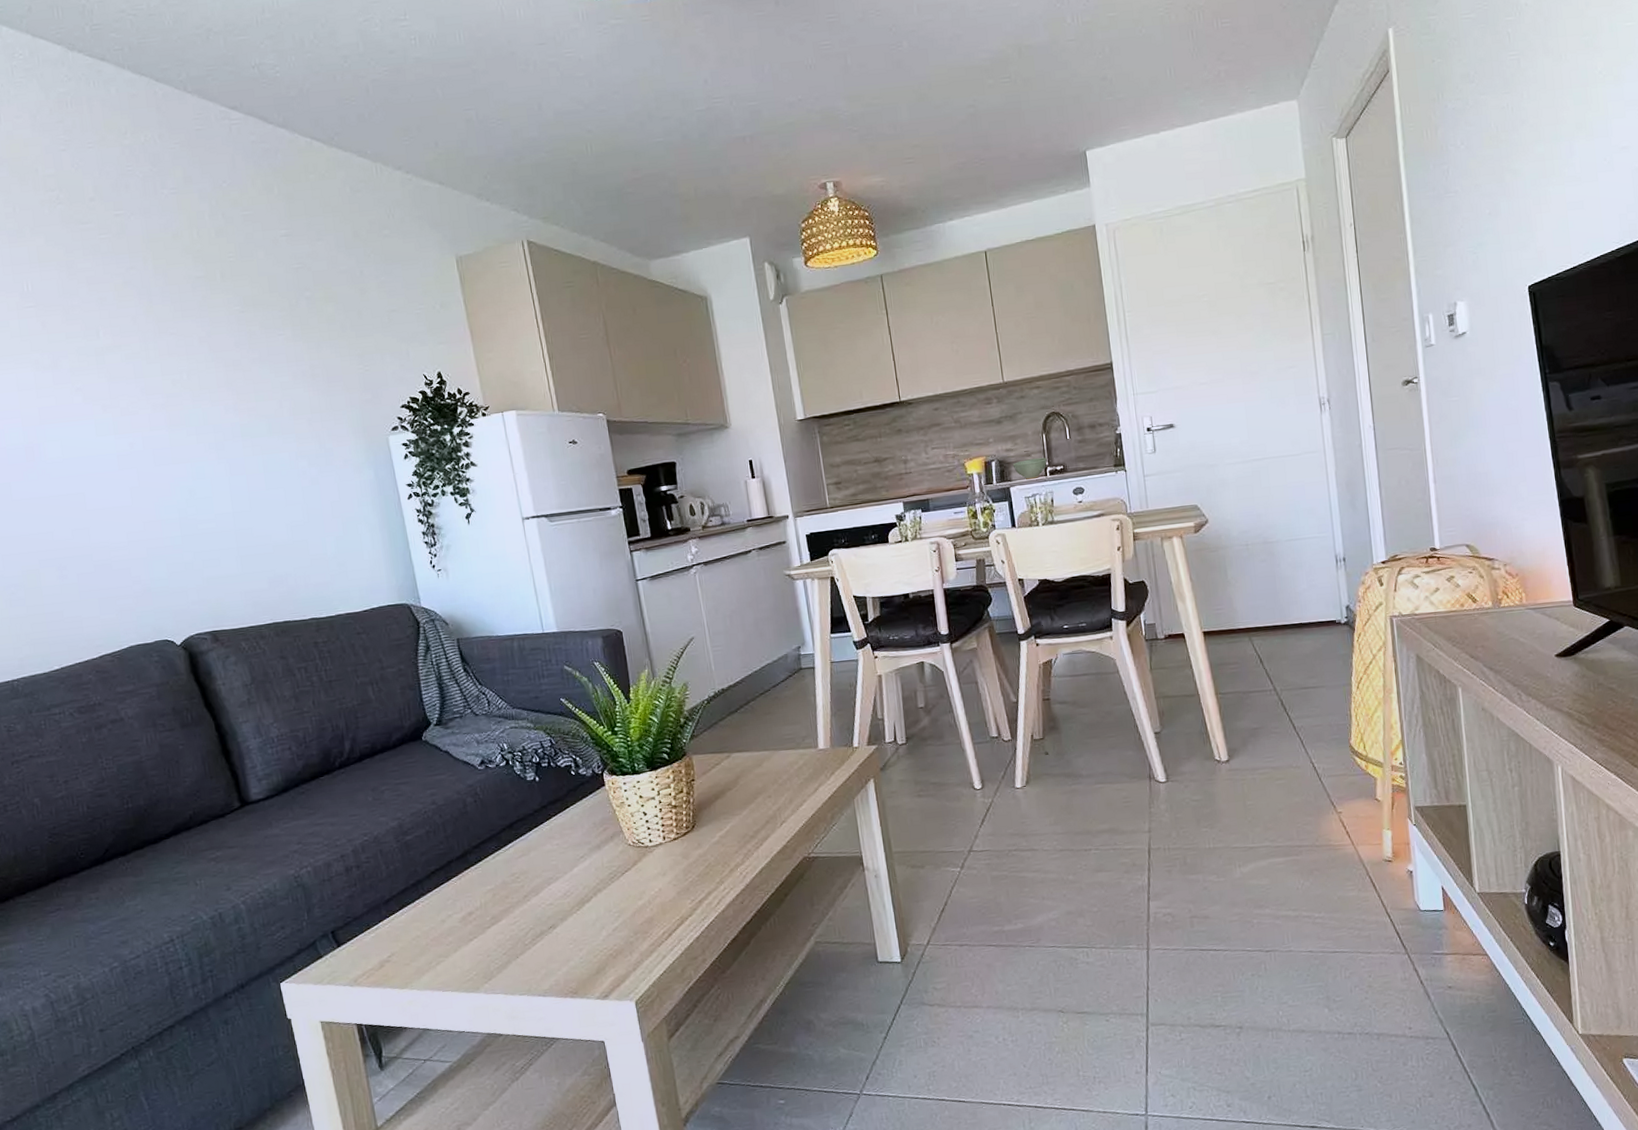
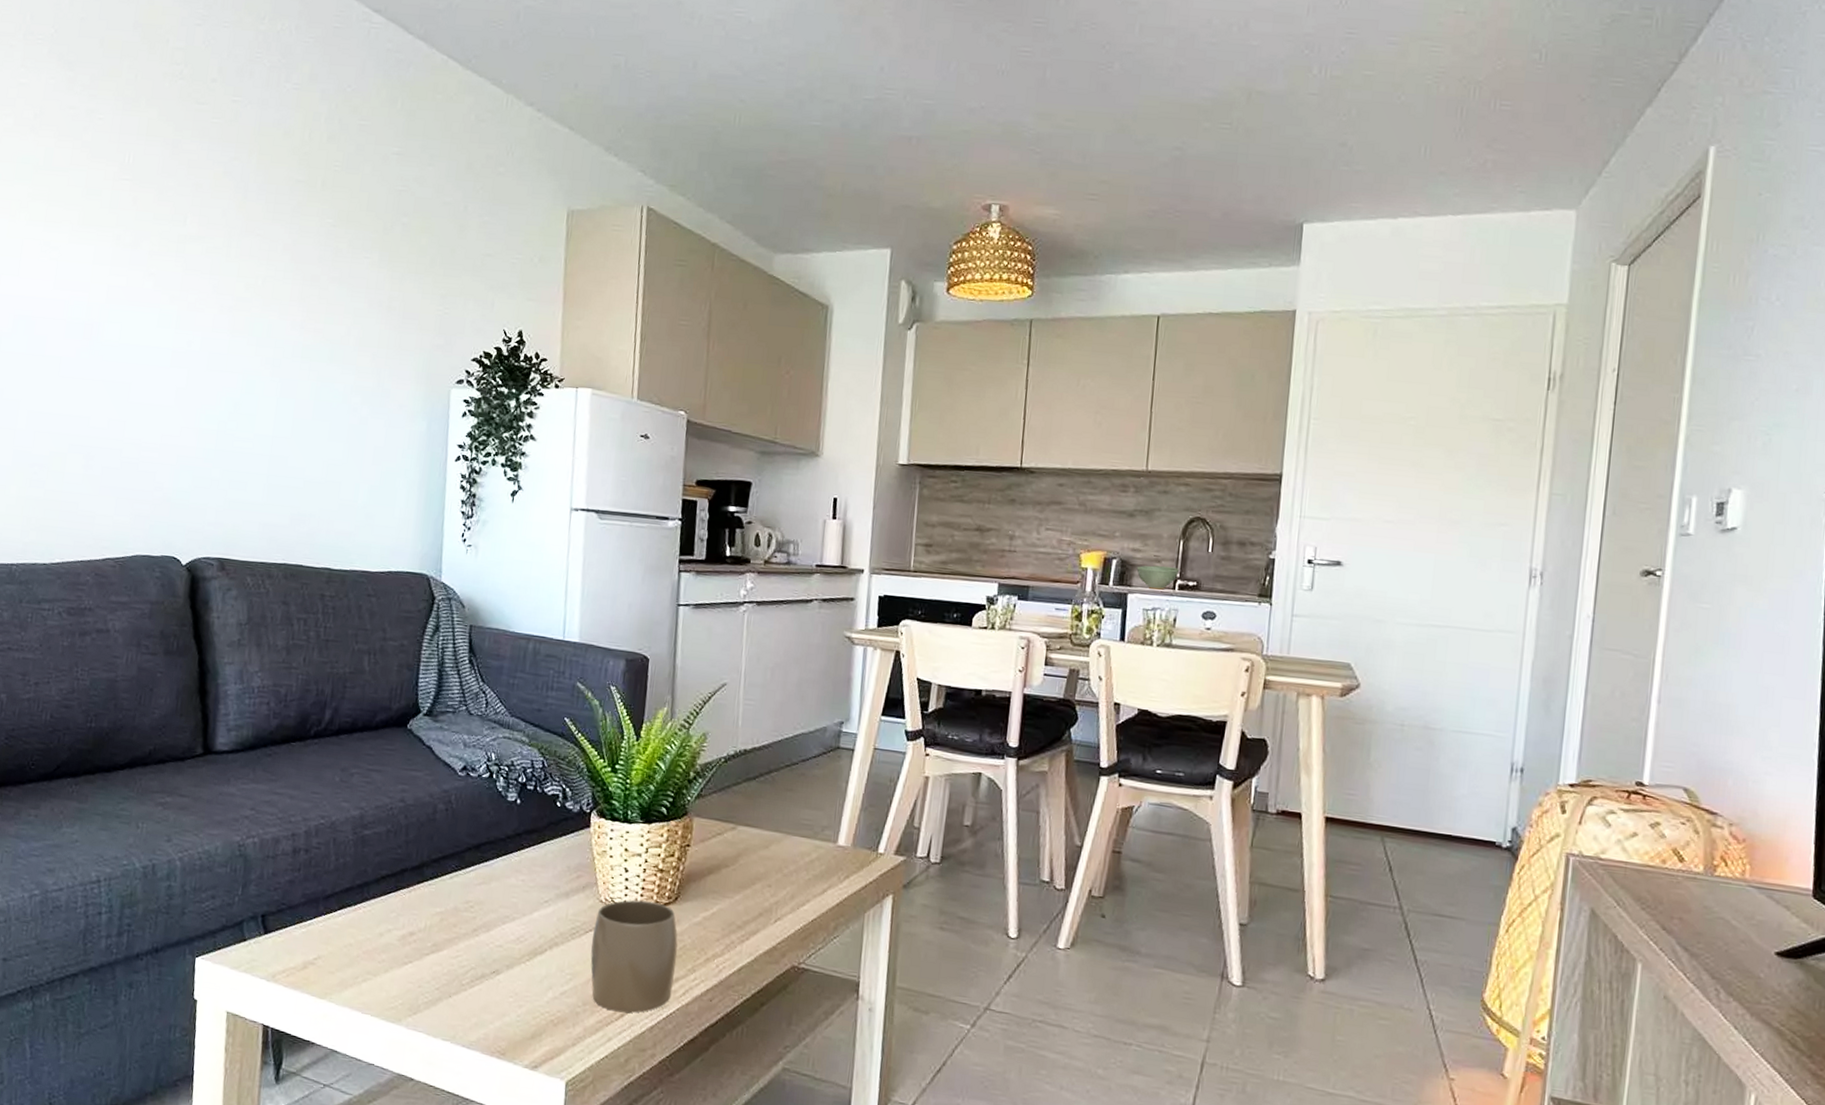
mug: none [628,834,708,933] -> present [590,899,678,1013]

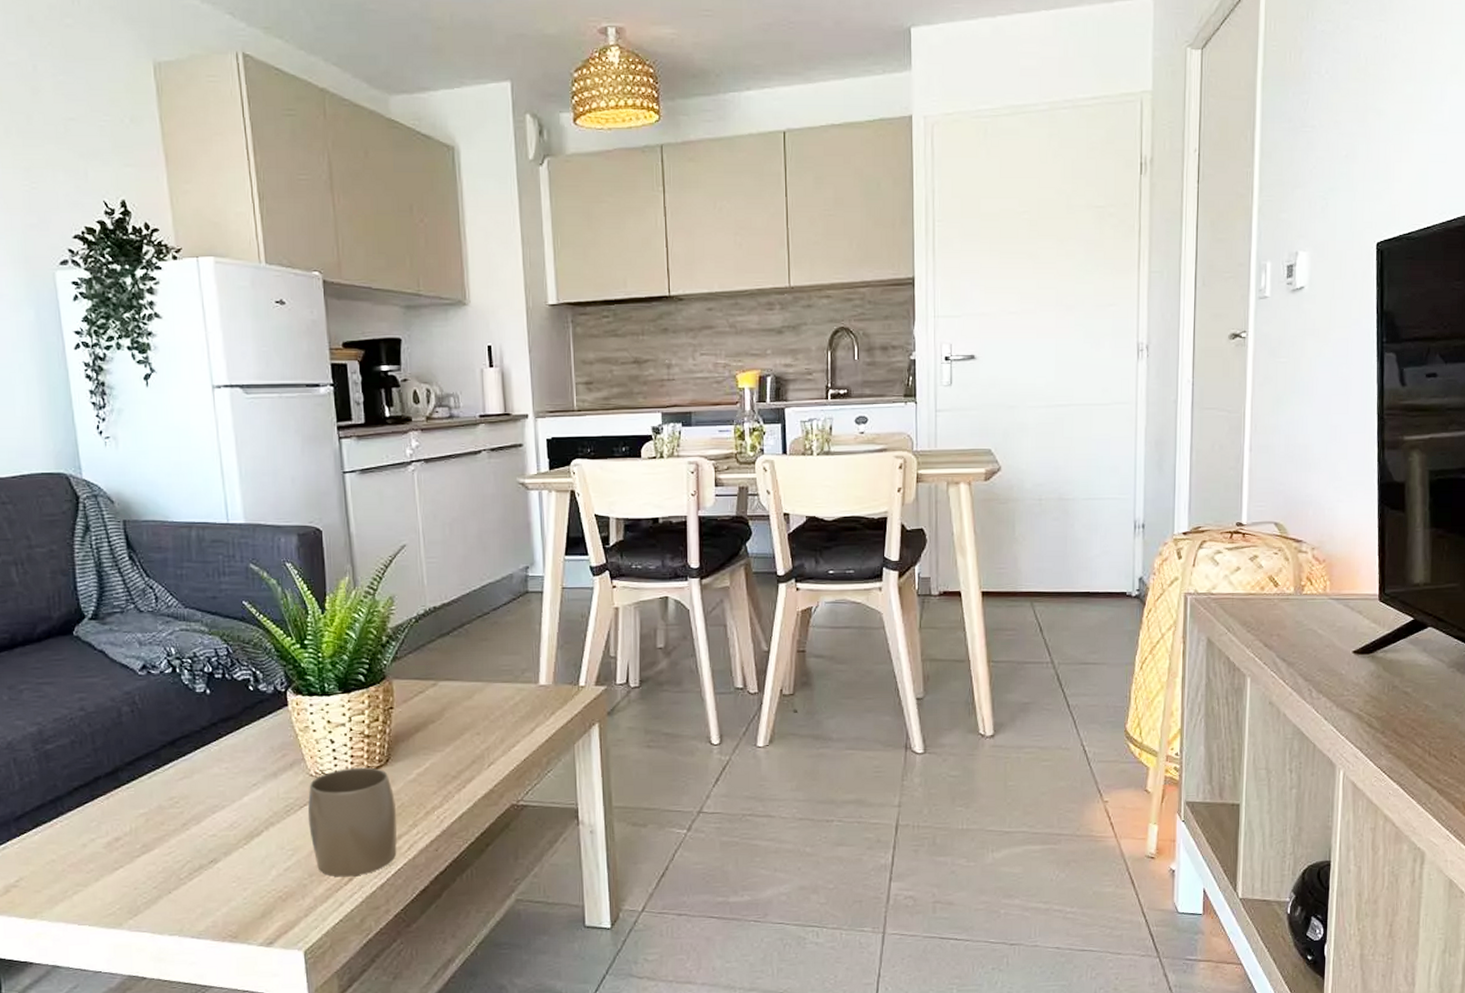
bowl: present [1136,565,1179,591] -> none [790,378,829,402]

